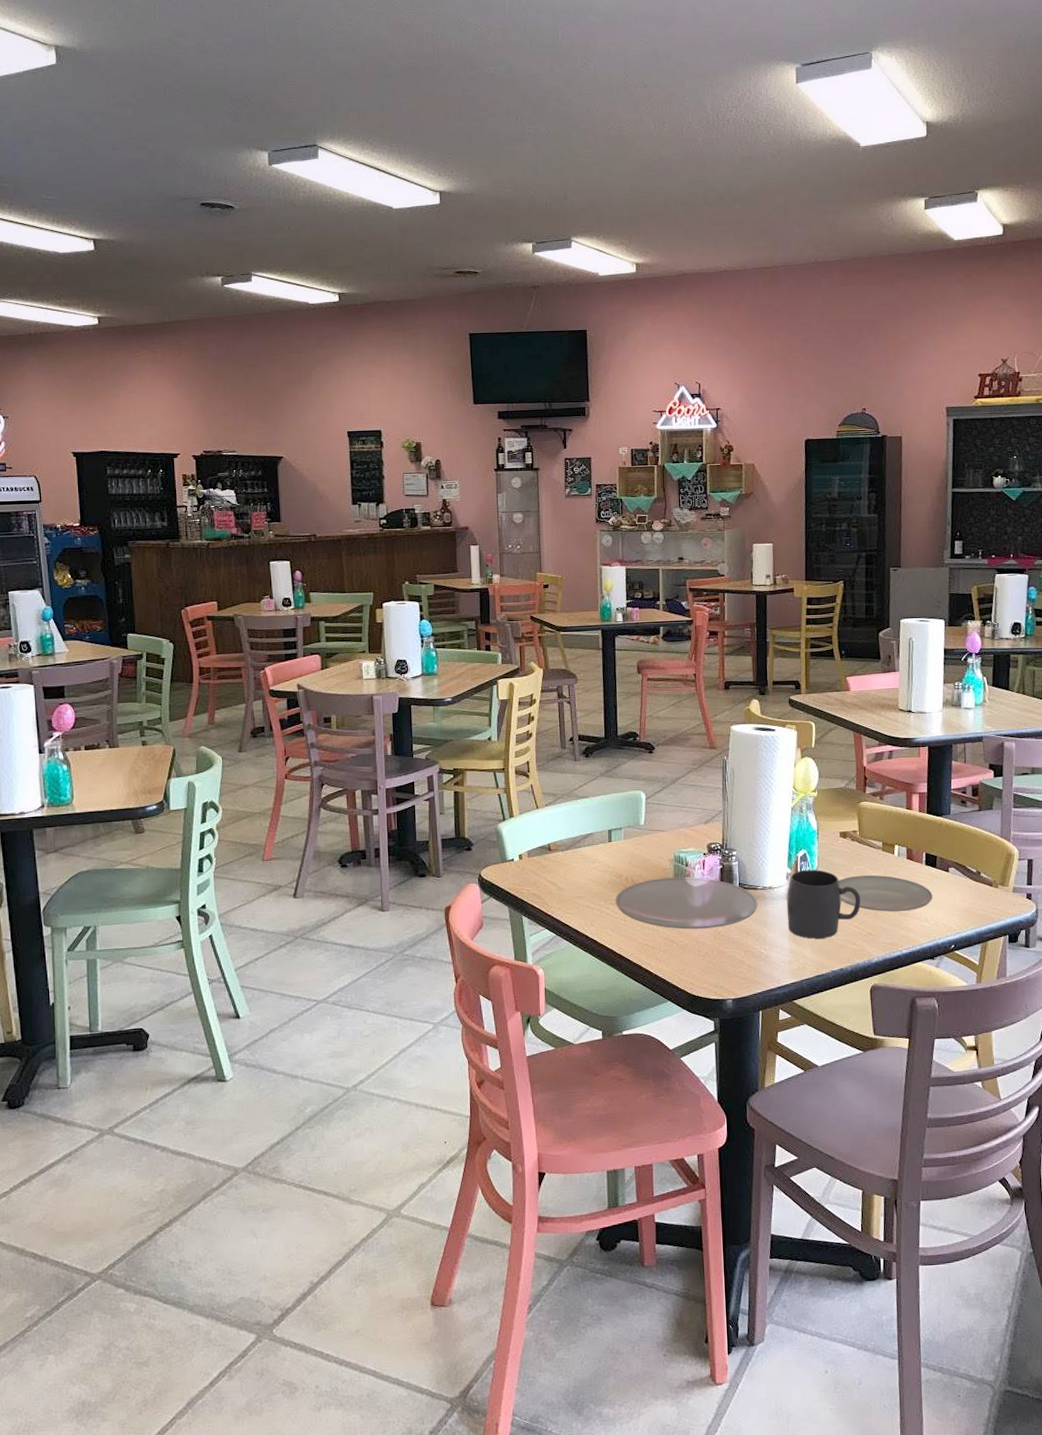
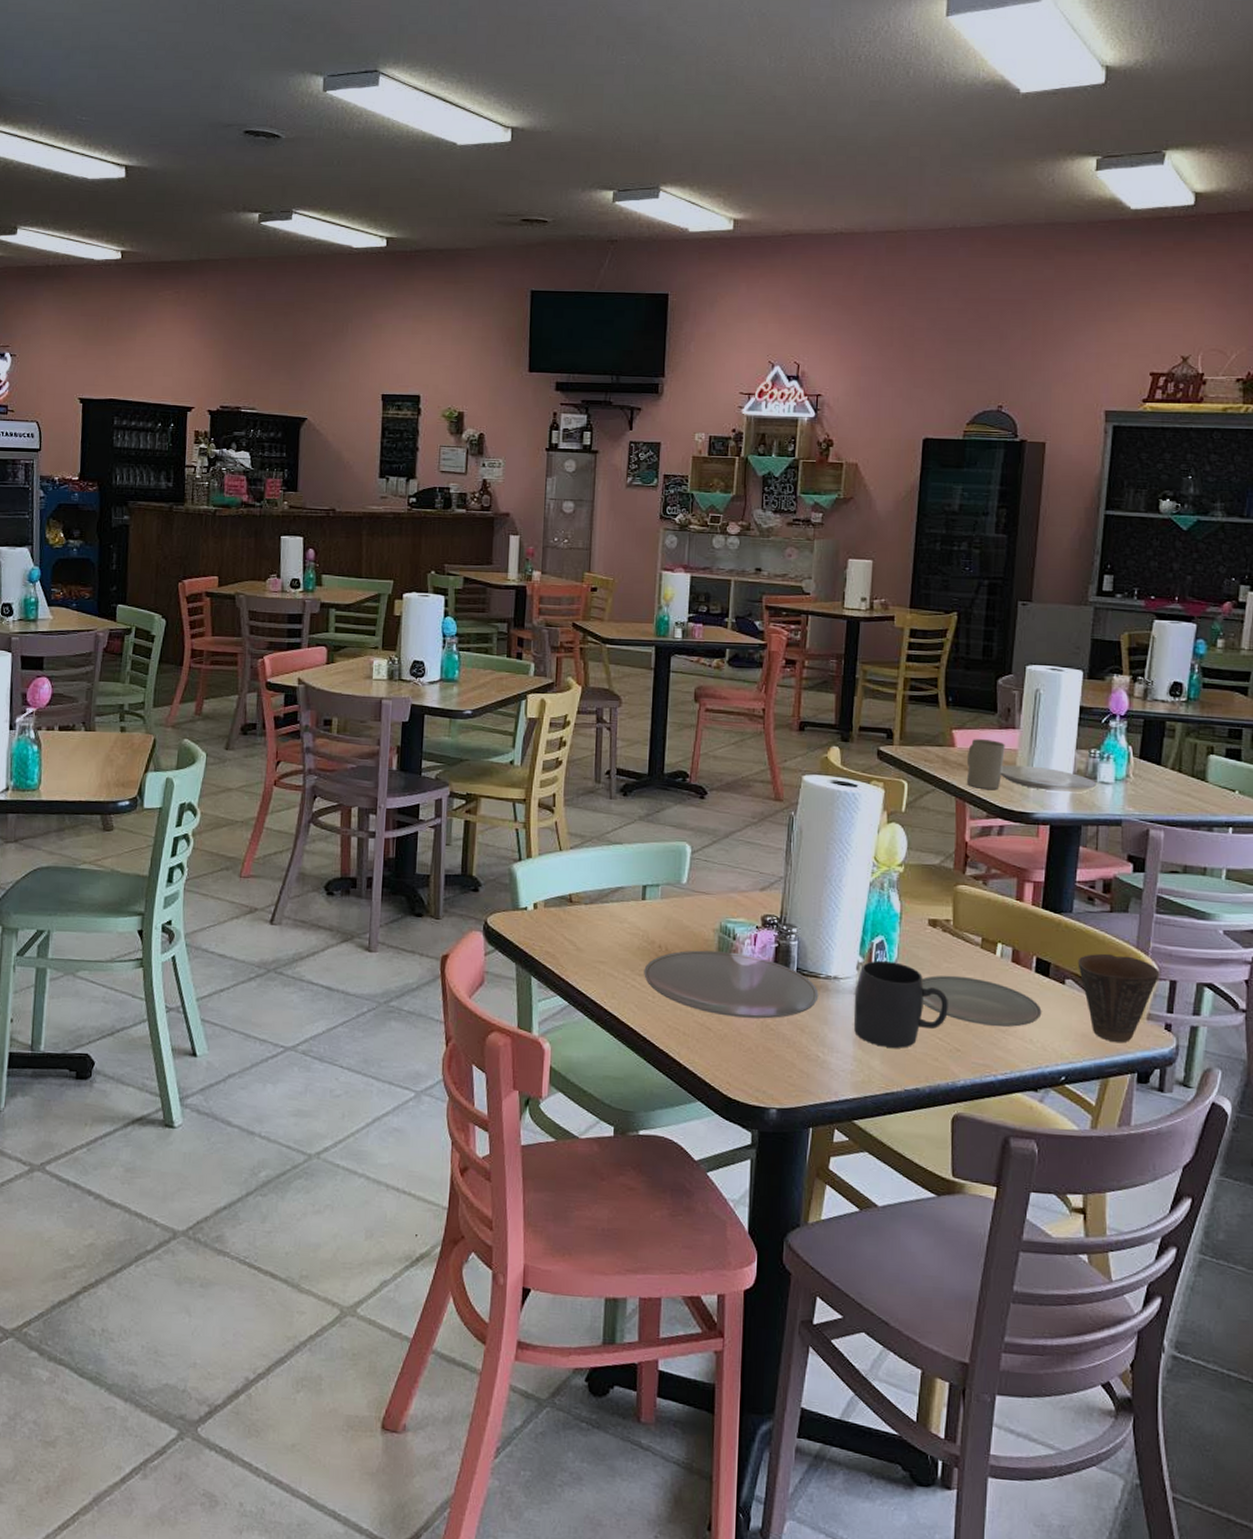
cup: none [859,682,889,723] -> present [966,739,1005,790]
plate: none [886,700,961,720] -> present [1000,764,1096,793]
cup: none [957,843,1020,914] -> present [1078,953,1160,1043]

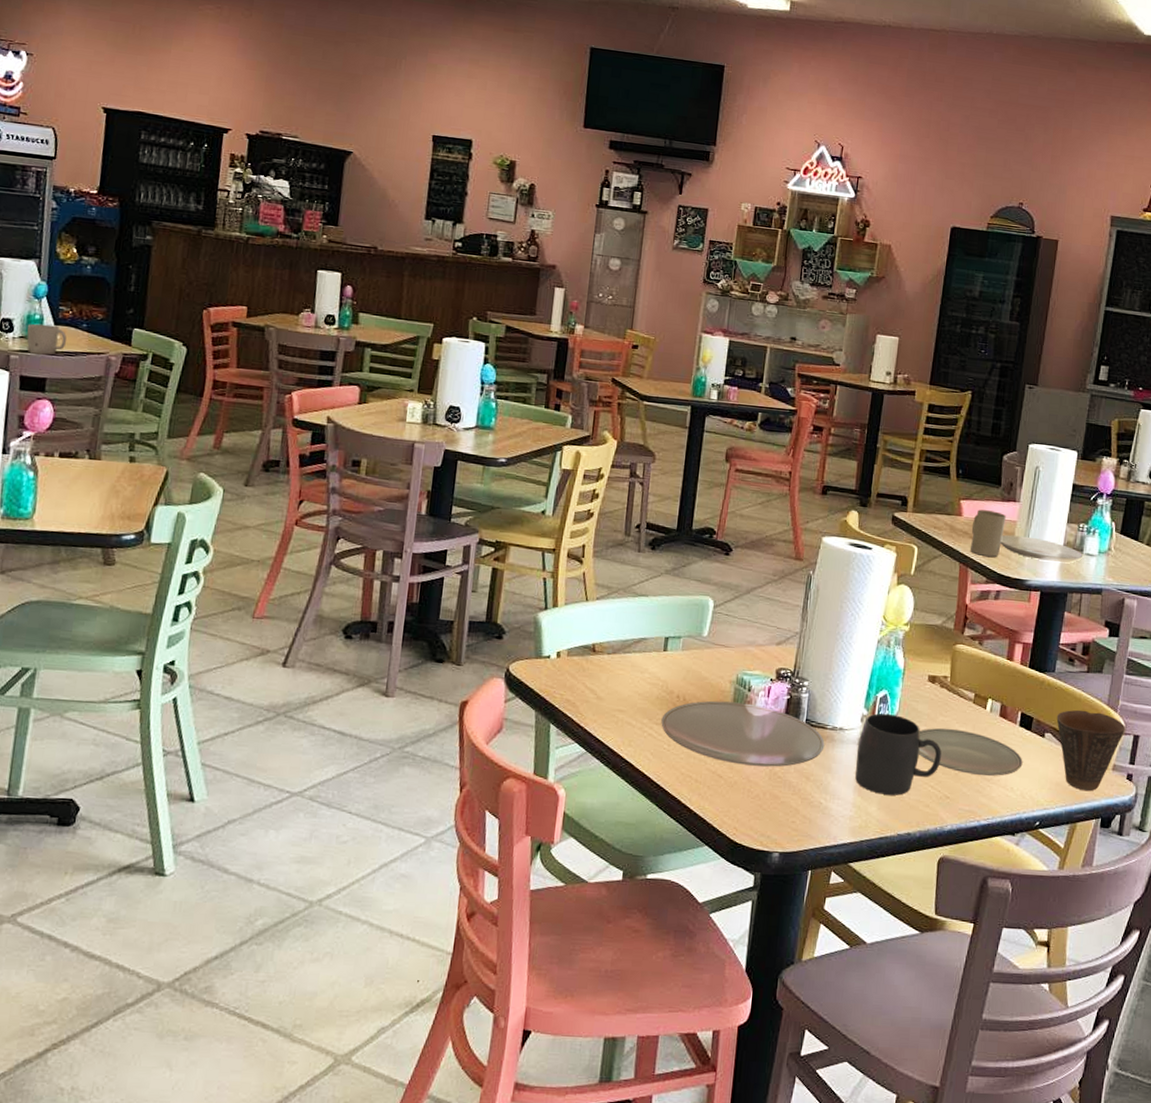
mug: none [24,606,60,635] -> present [26,323,67,356]

